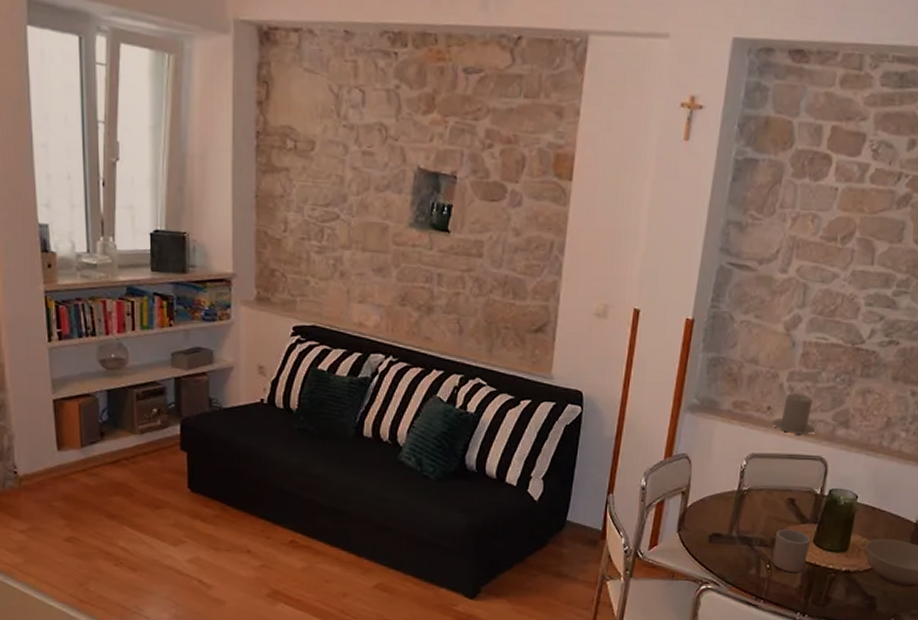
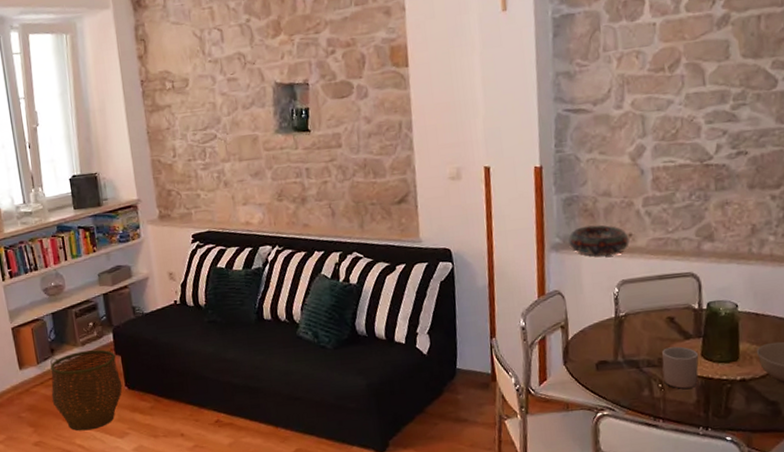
basket: none [94,440,184,532] -> present [50,349,123,431]
decorative bowl: none [706,391,769,426] -> present [568,225,631,256]
candle: present [772,393,815,435] -> none [636,216,680,256]

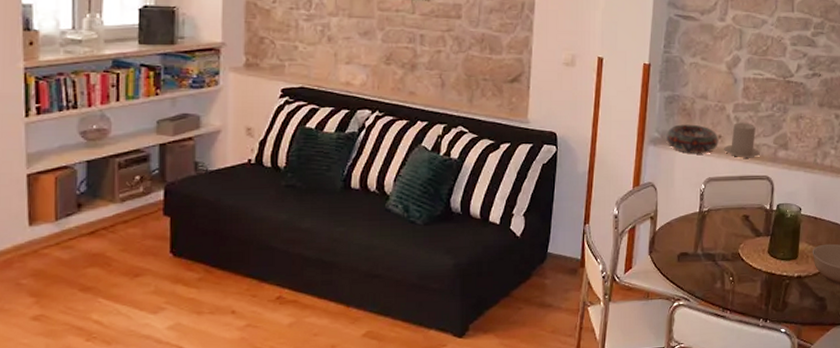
basket: present [50,349,123,431] -> none [68,208,166,304]
candle: none [636,216,680,256] -> present [724,122,760,158]
mug: present [661,346,699,389] -> none [734,243,766,283]

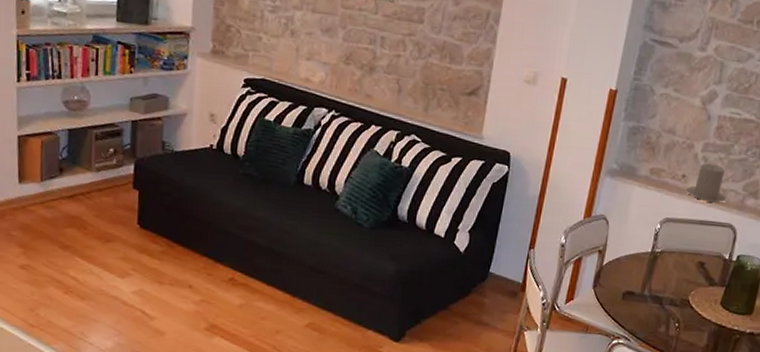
decorative bowl: present [666,124,720,153] -> none [625,158,683,192]

